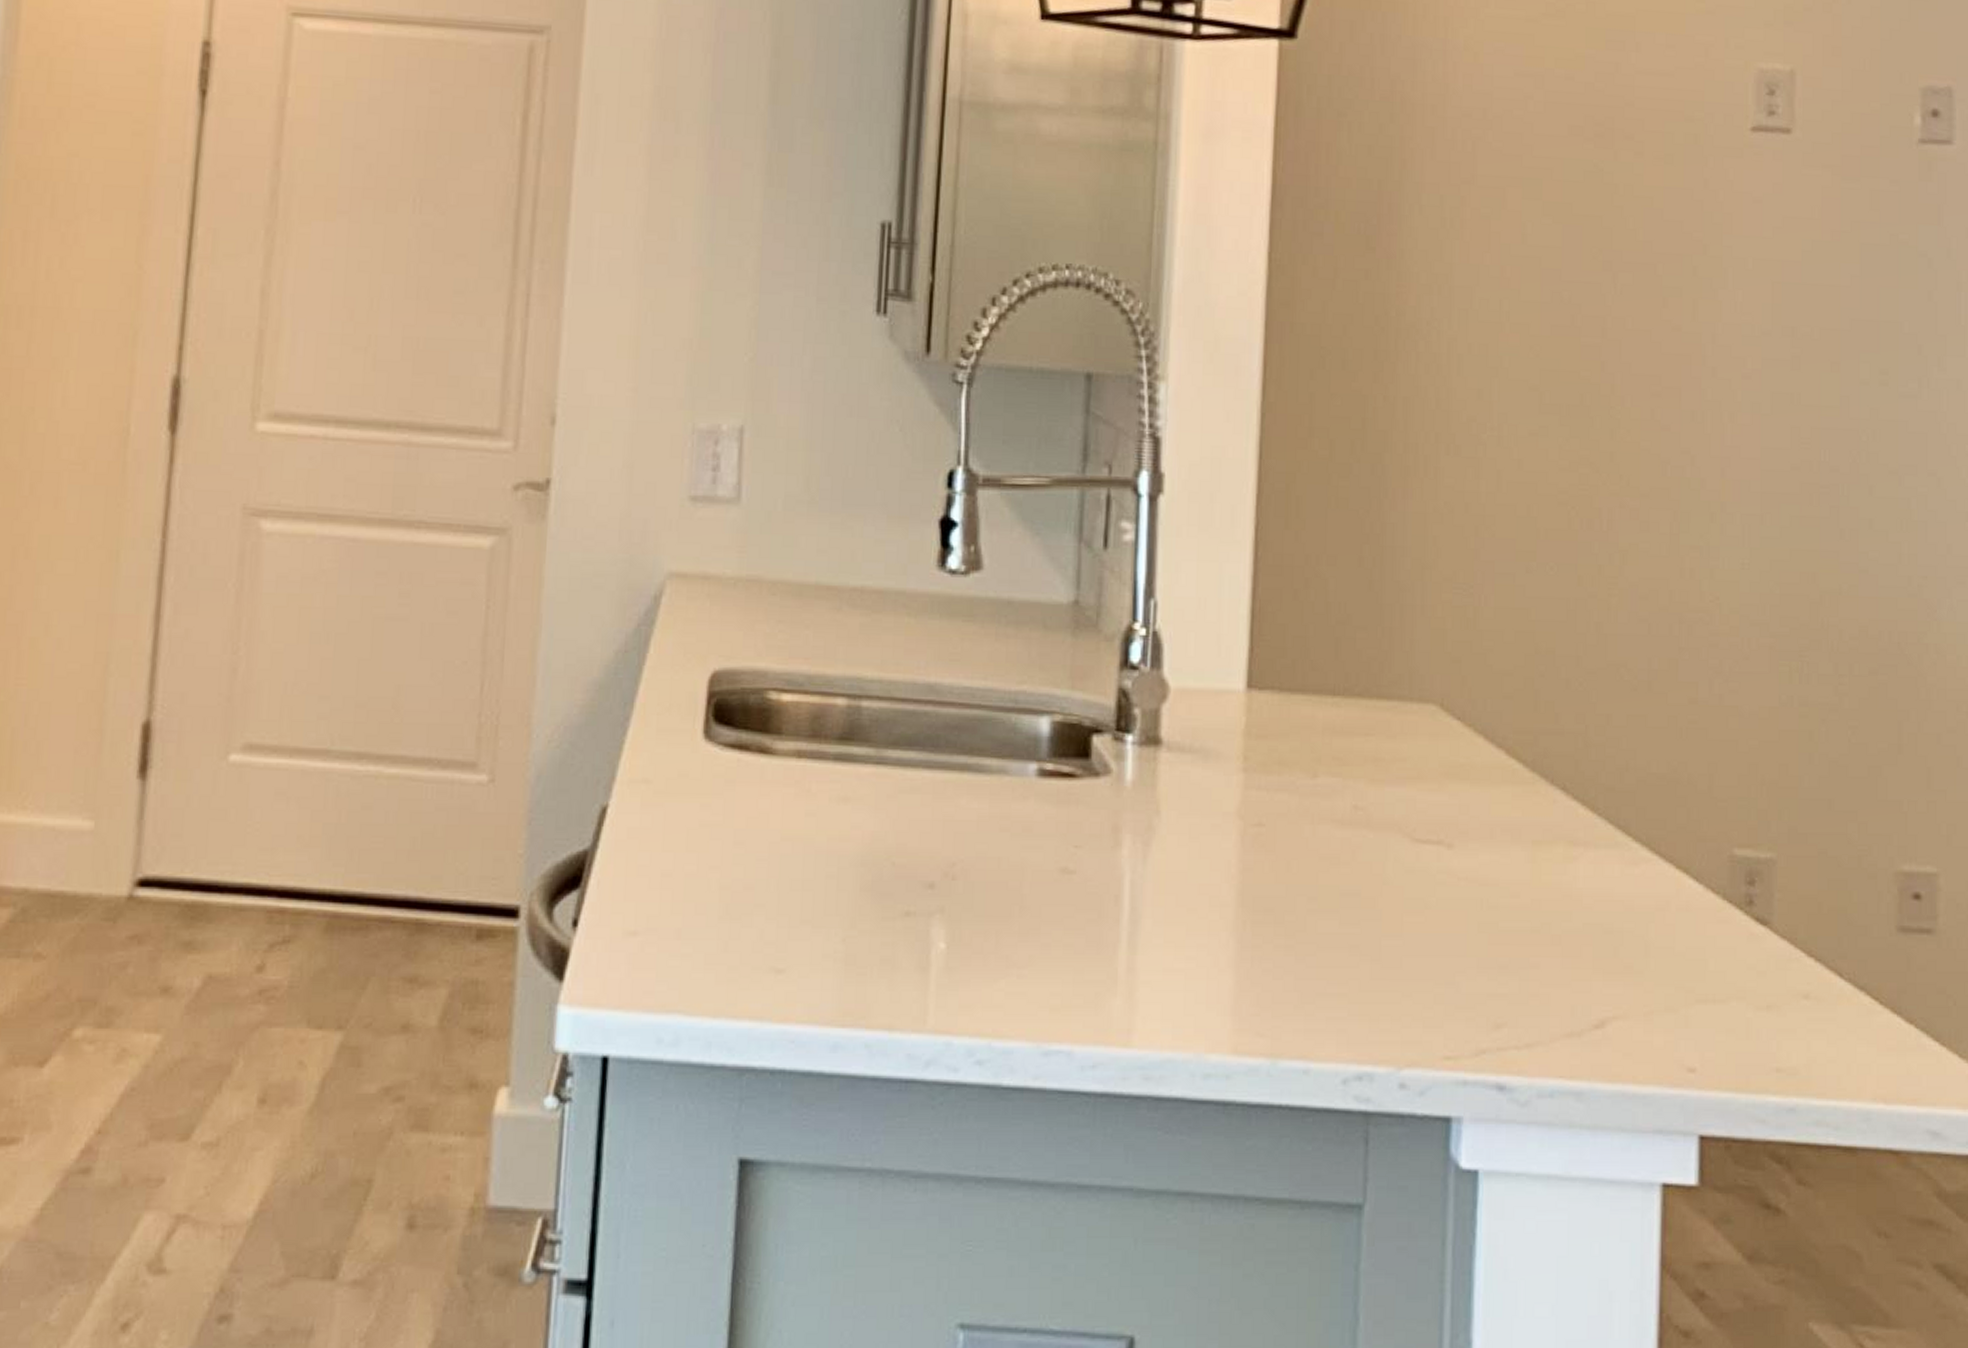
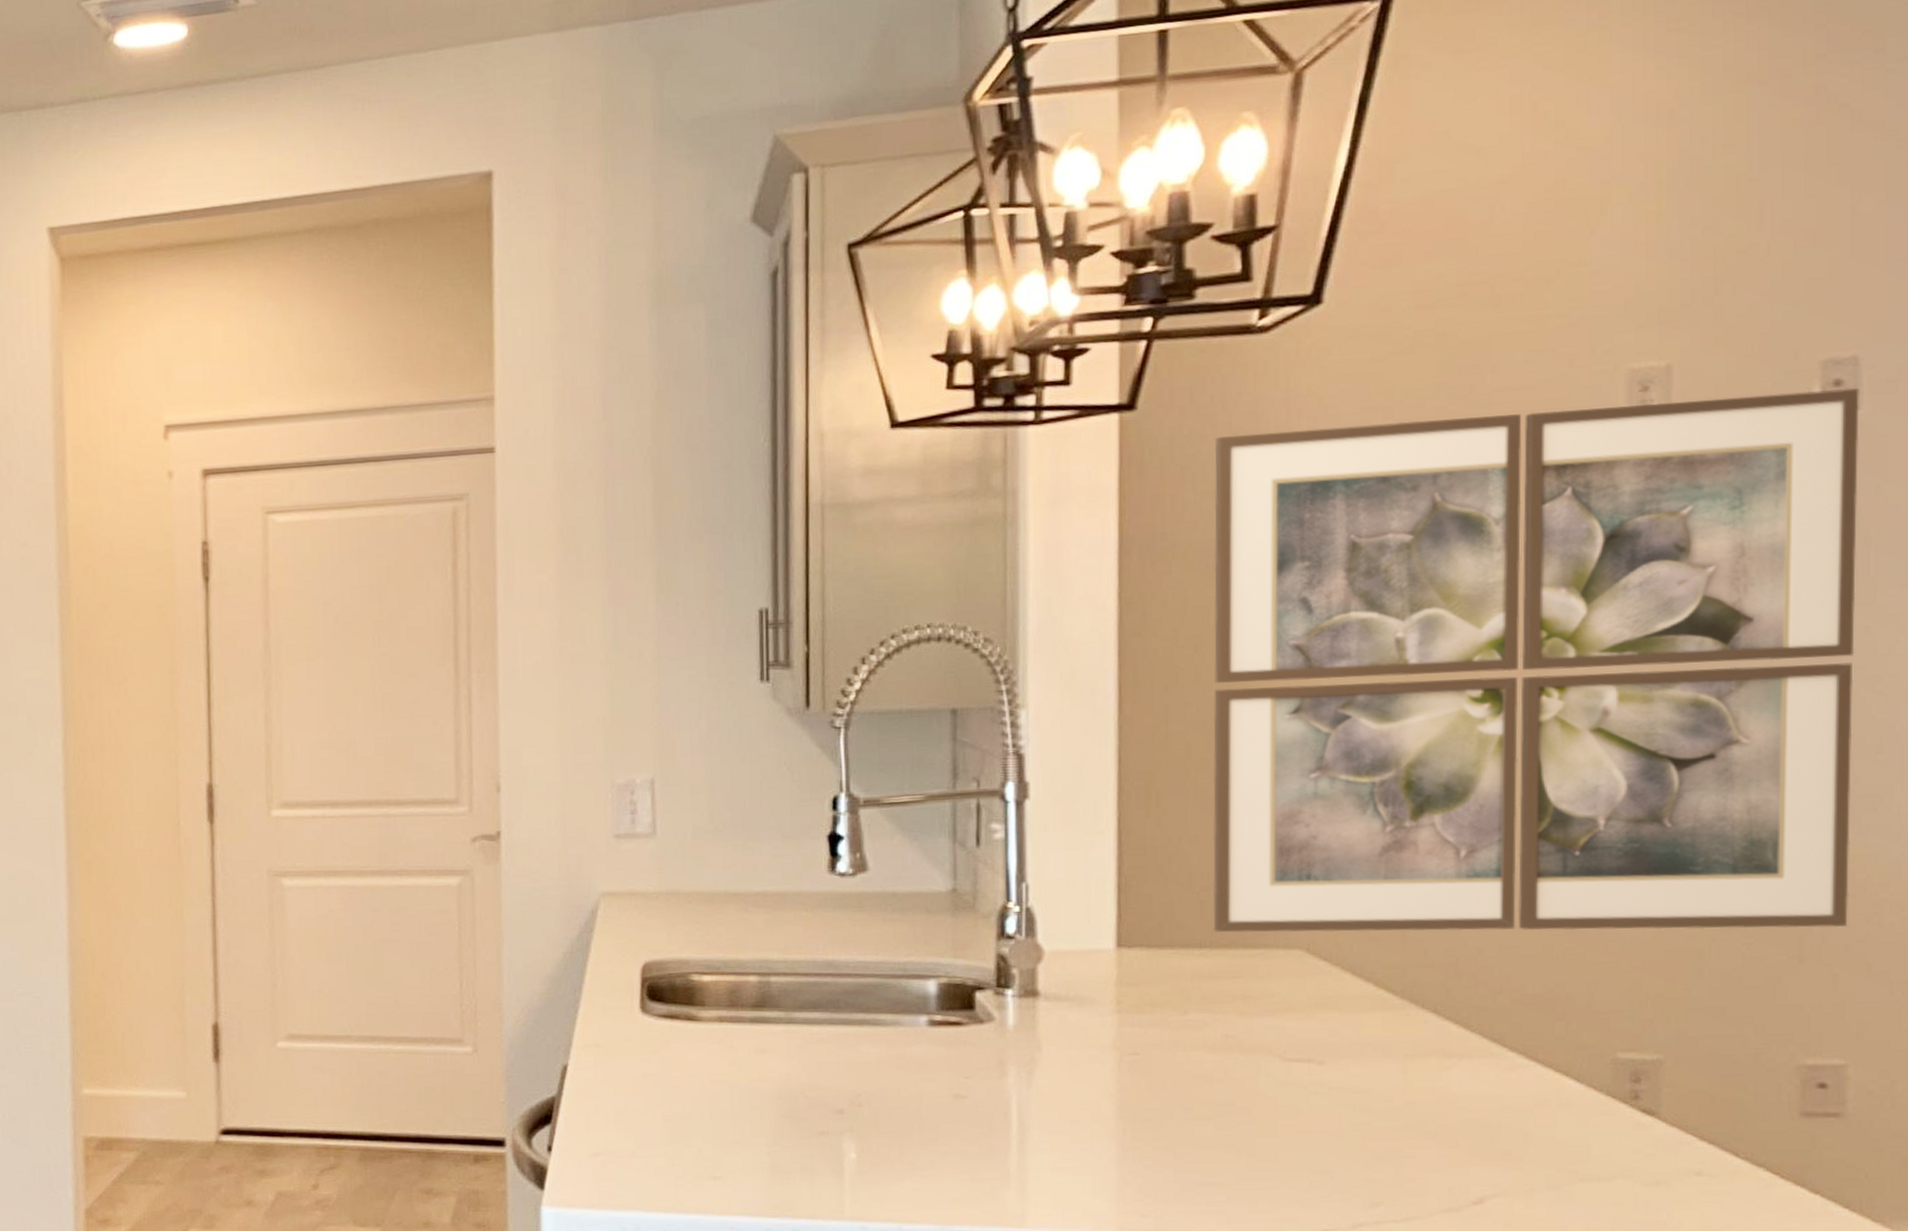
wall art: none [1347,83,1953,715] -> present [1212,387,1860,933]

